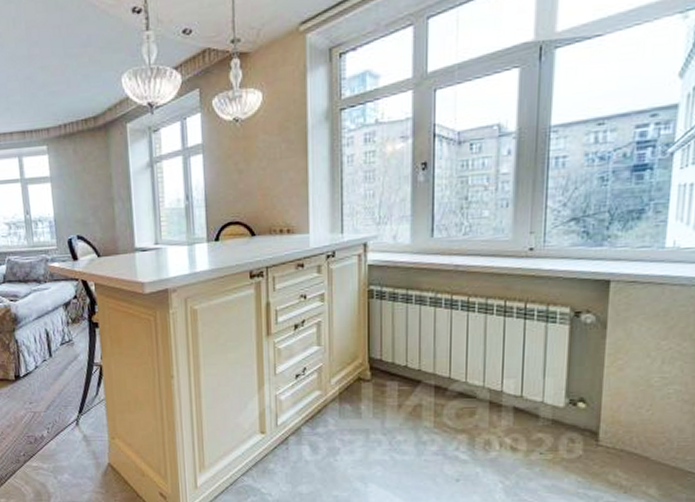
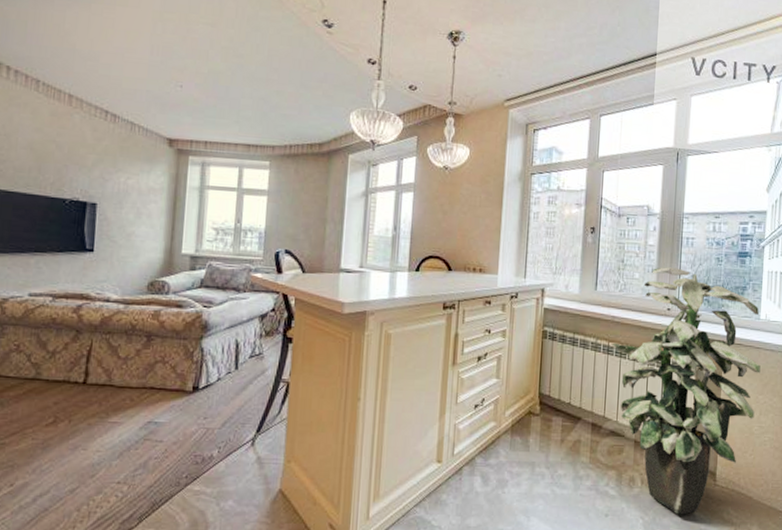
indoor plant: none [456,197,665,478] -> present [612,267,761,515]

